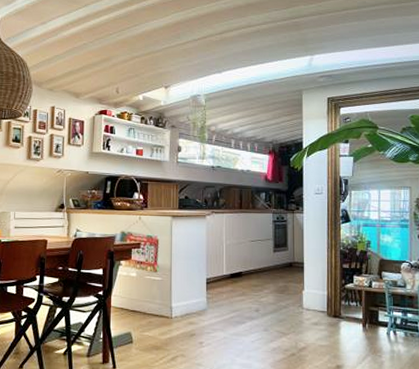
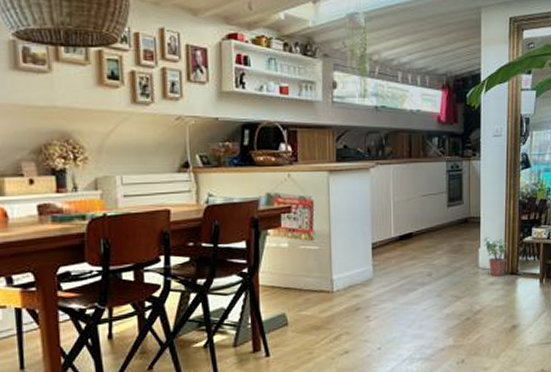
potted plant: none [306,280,329,318] -> present [483,236,506,277]

